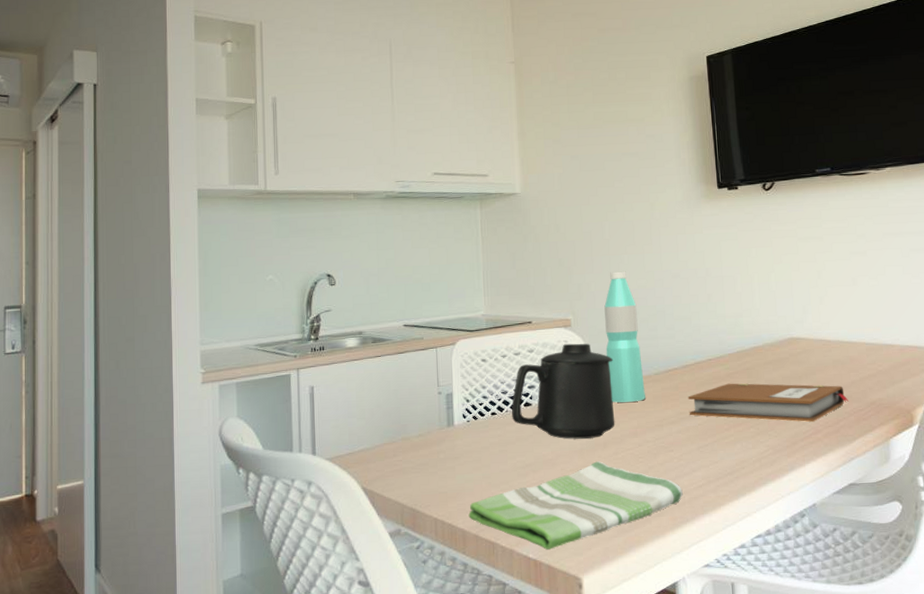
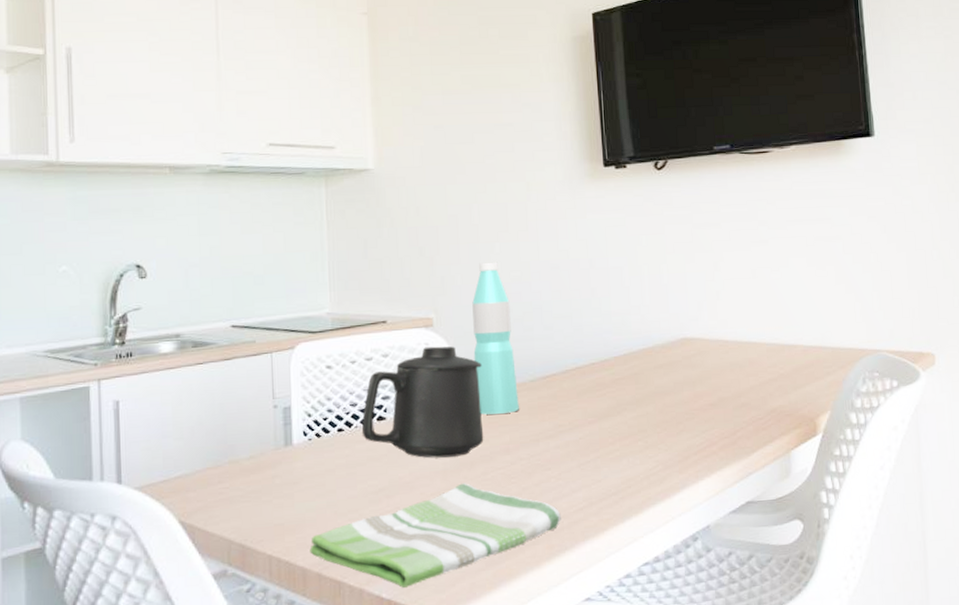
notebook: present [688,383,848,422] -> none [567,390,747,433]

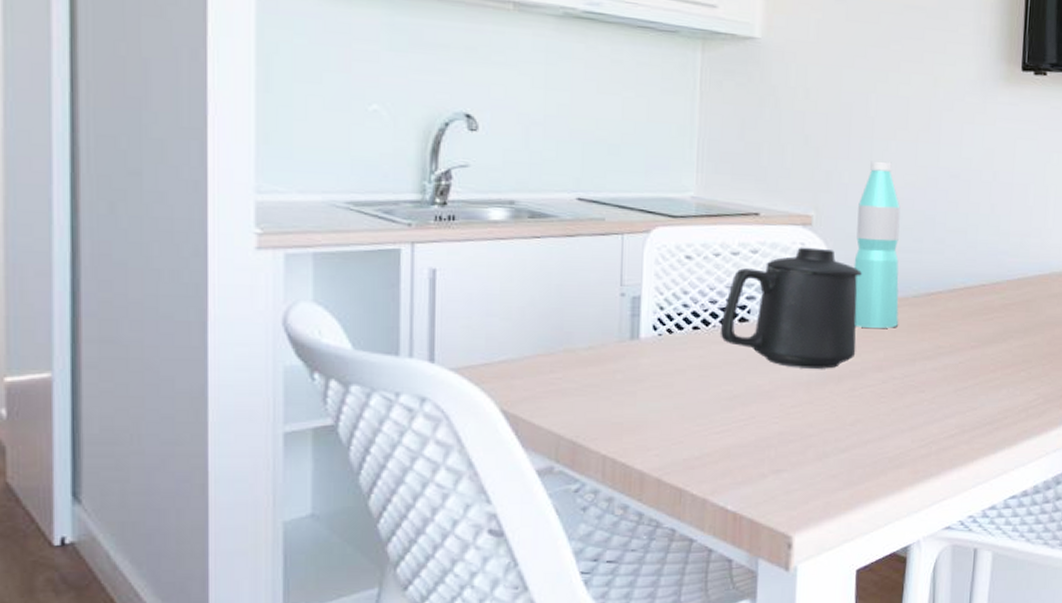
dish towel: present [309,483,561,588] -> none [650,398,930,501]

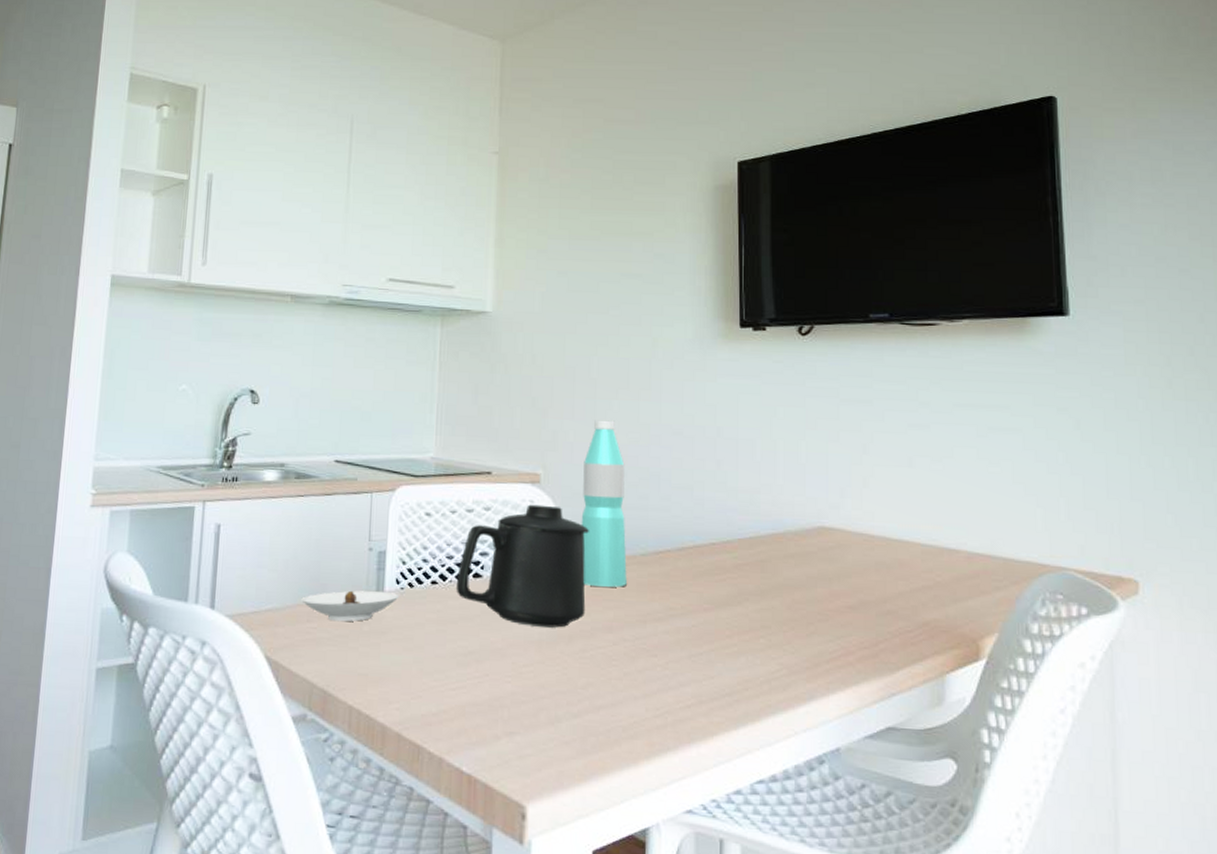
saucer: none [542,338,657,371] -> present [301,590,400,622]

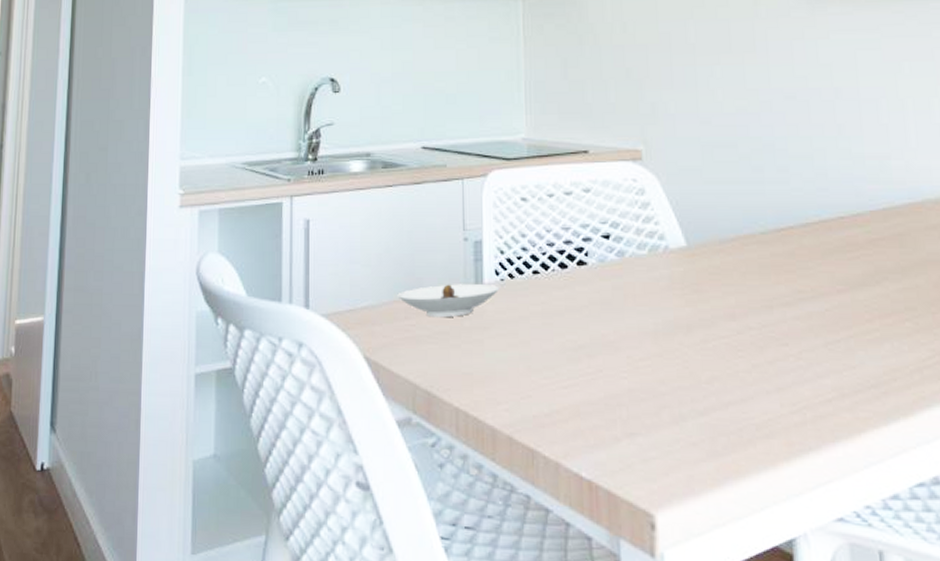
mug: present [455,504,589,628] -> none [559,183,704,317]
water bottle: present [581,420,627,587] -> none [688,88,747,270]

